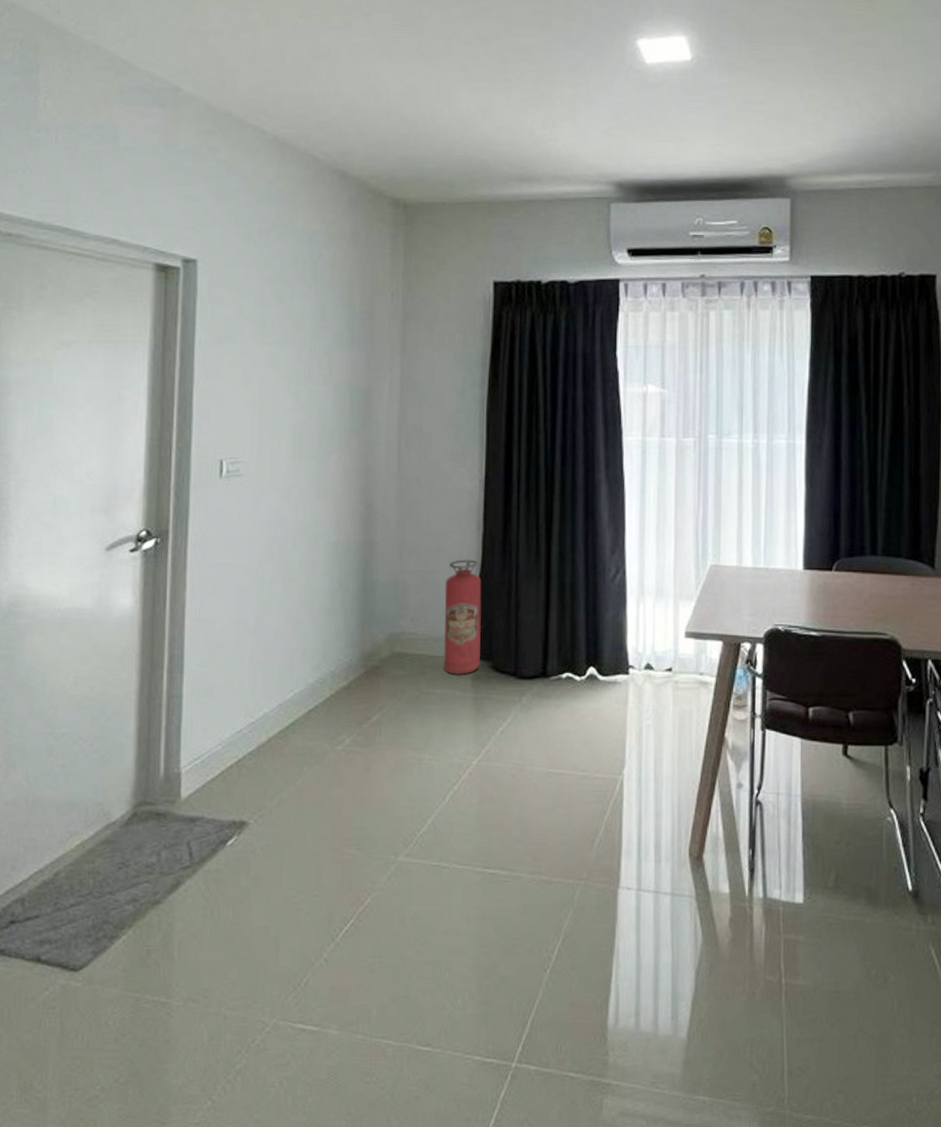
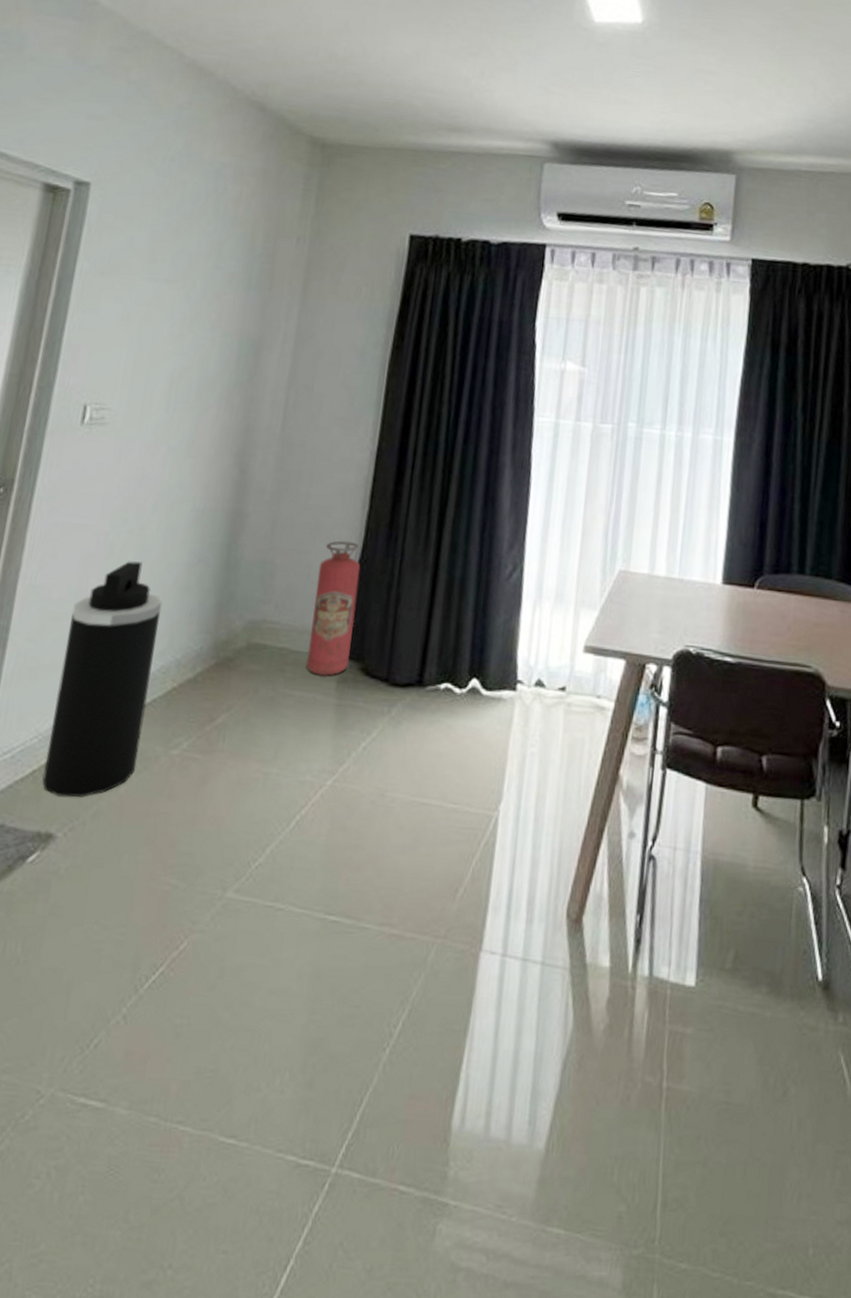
trash can: none [230,592,313,791] -> present [42,561,163,798]

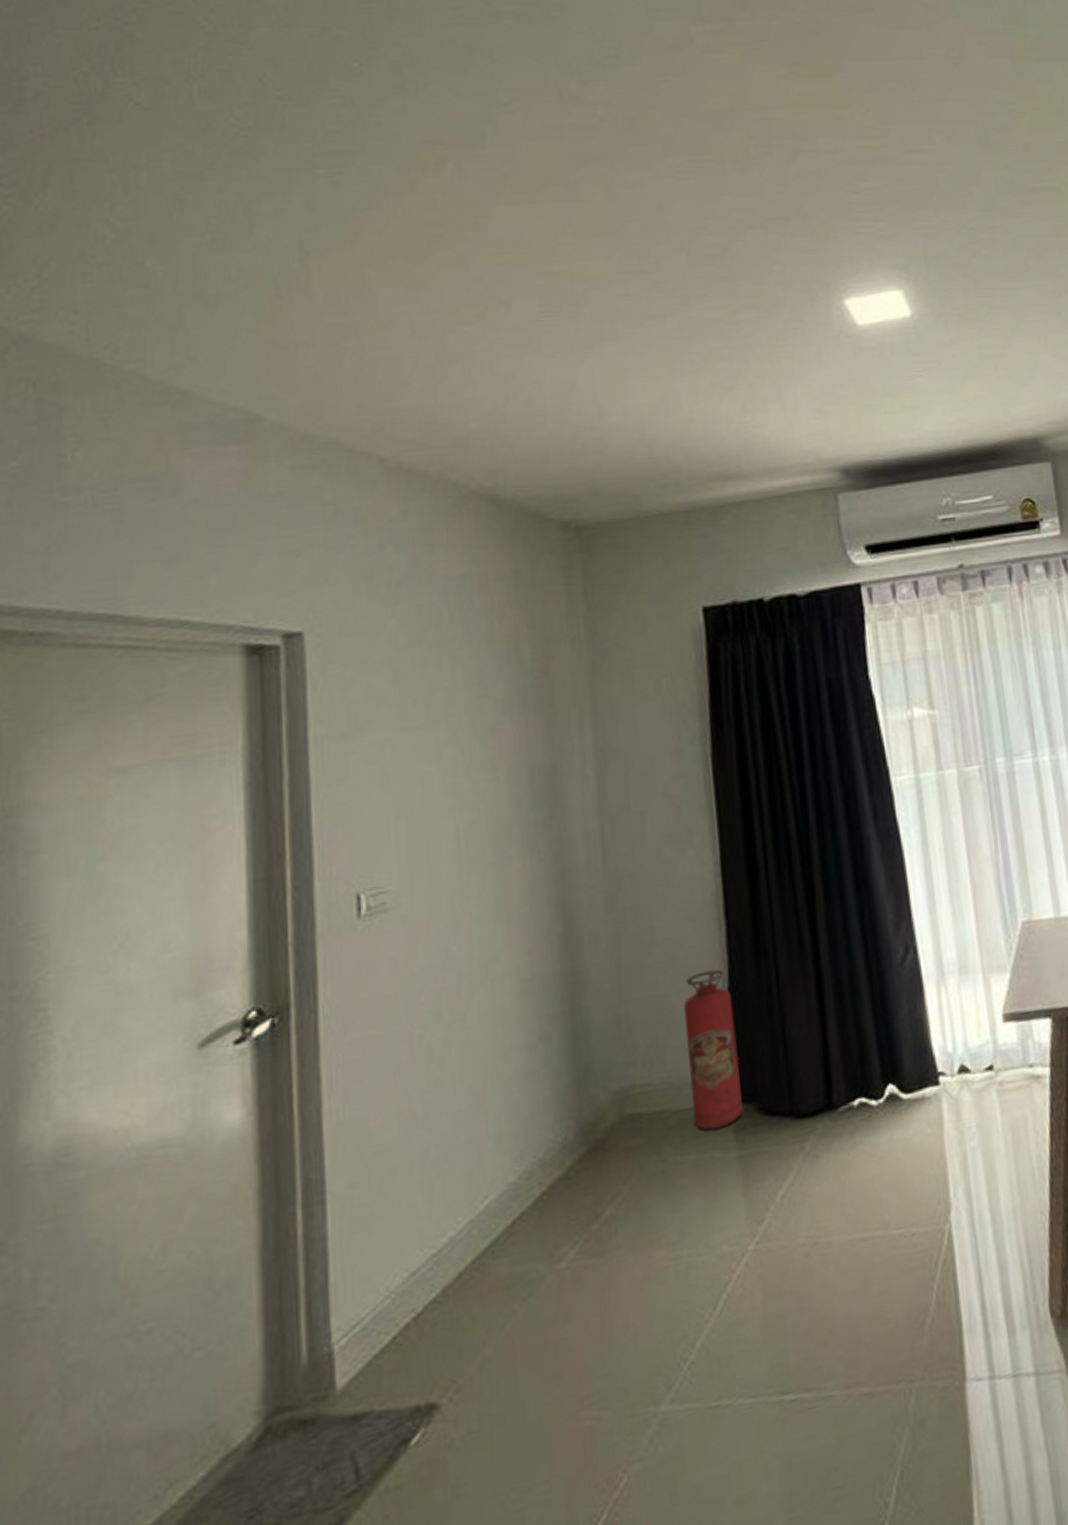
trash can: present [42,561,163,798] -> none [398,1058,519,1359]

